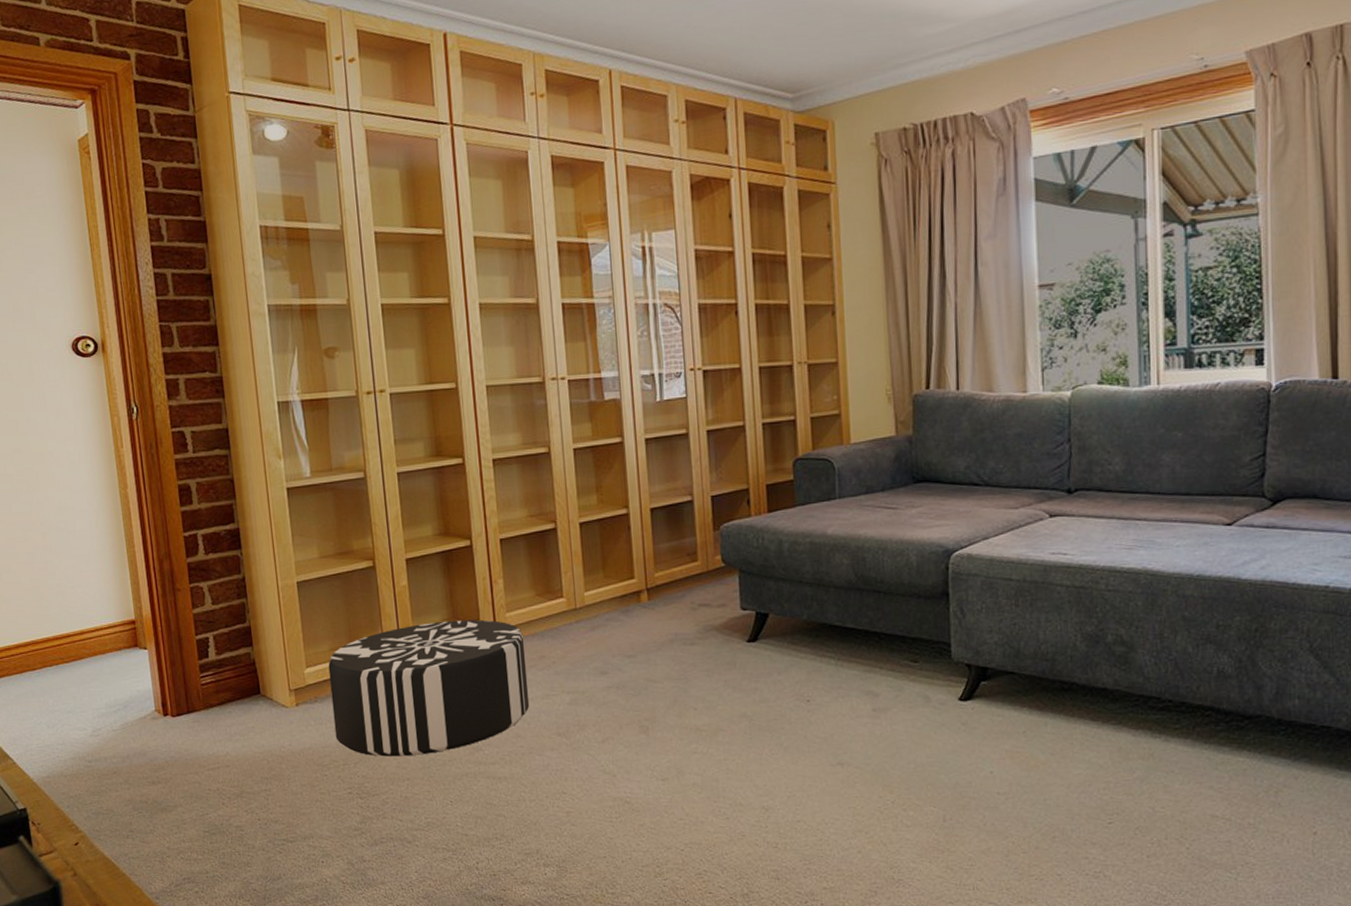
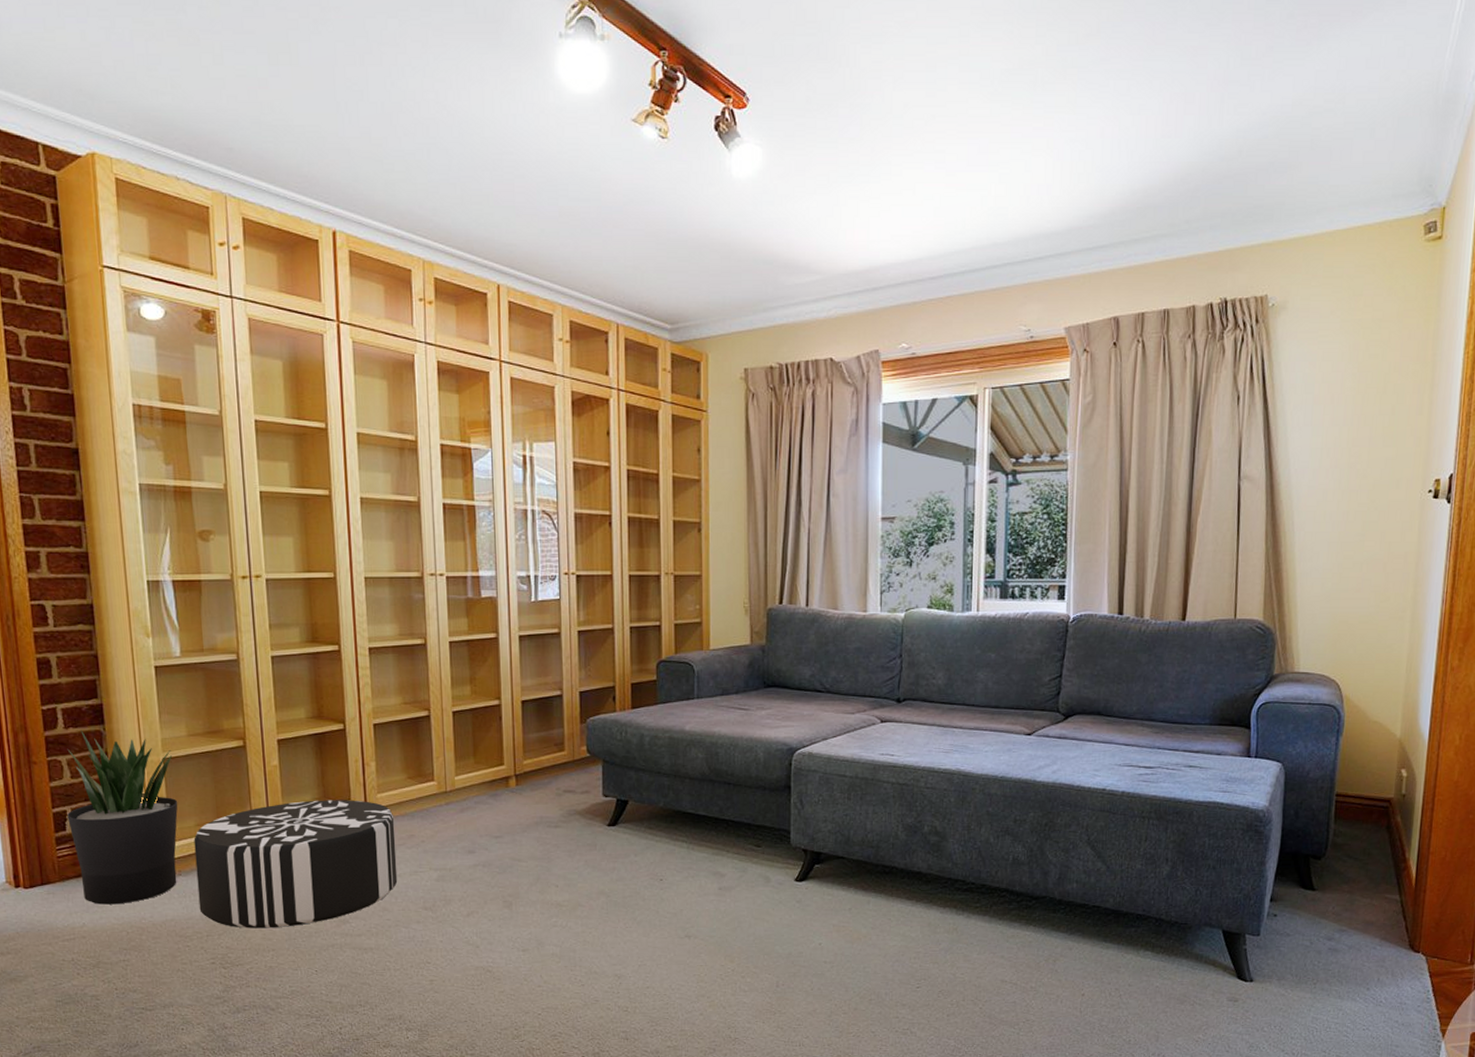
planter: none [208,555,314,733] -> present [67,730,178,905]

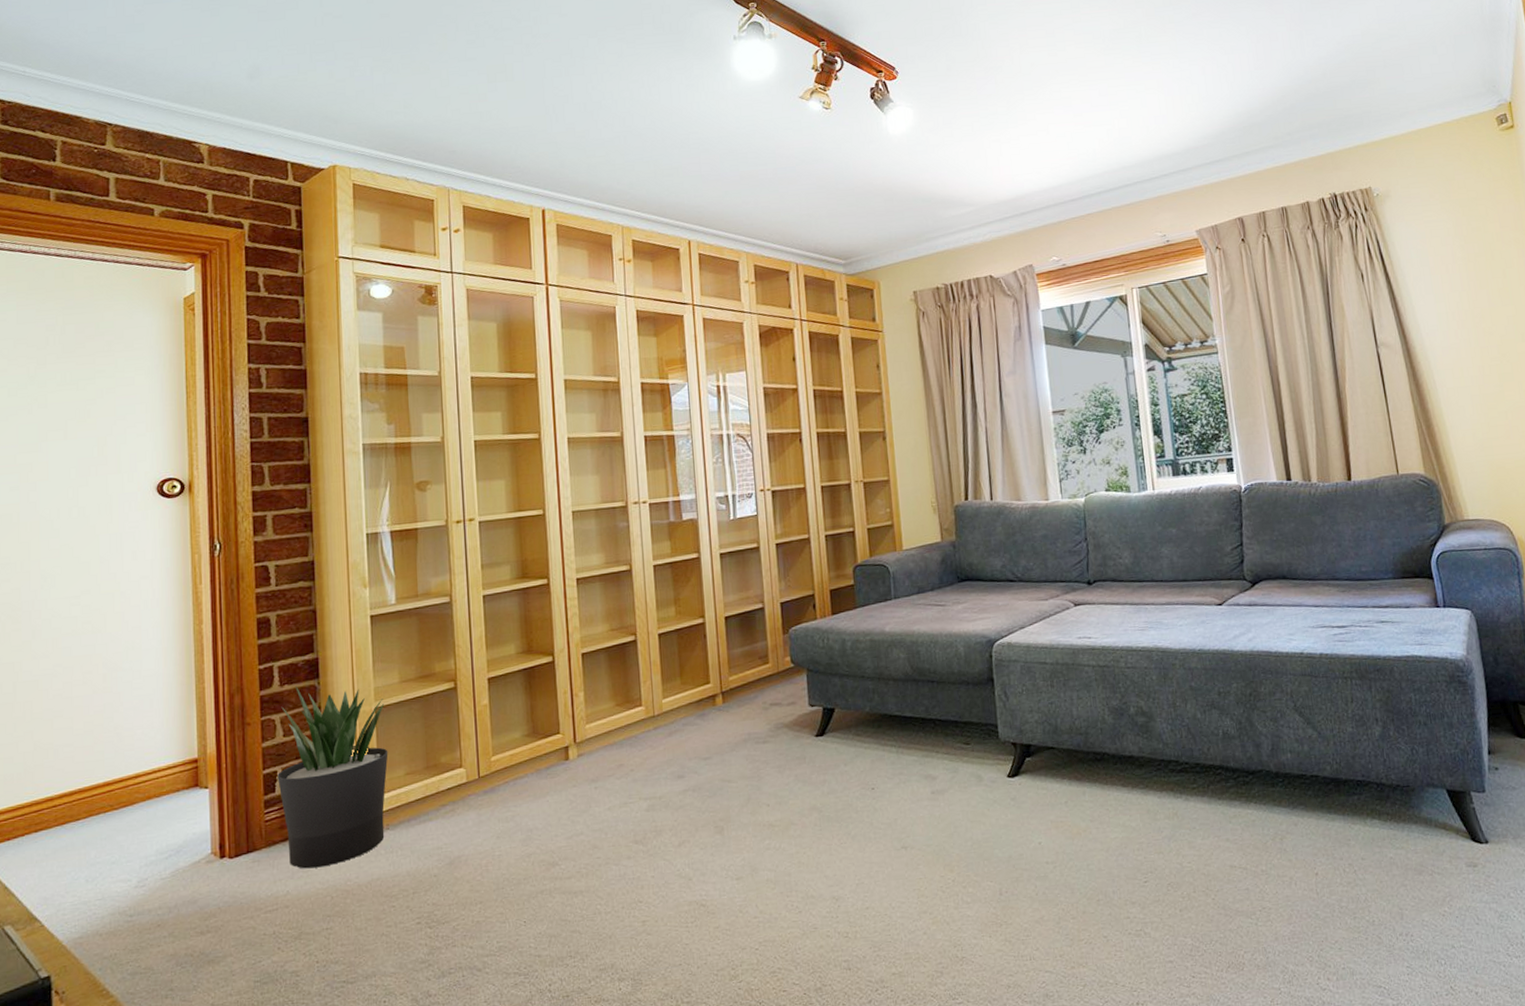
pouf: present [193,800,398,928] -> none [403,733,608,881]

